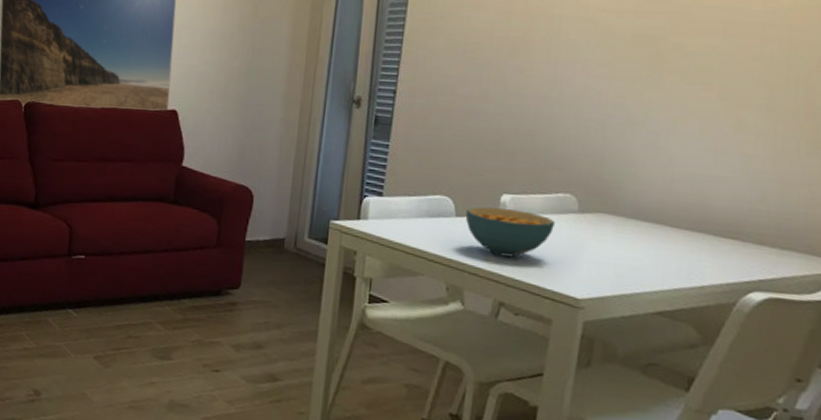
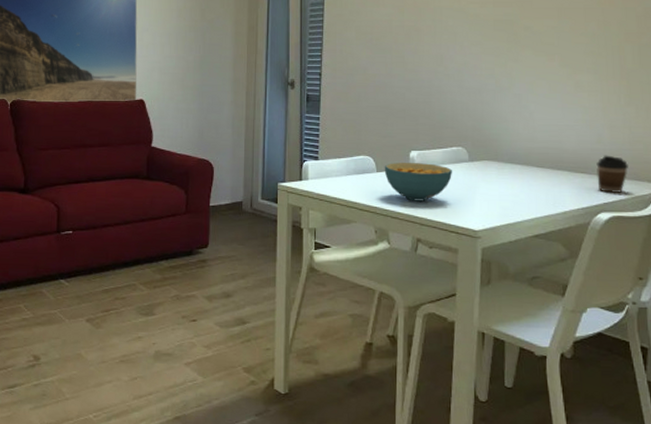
coffee cup: none [753,218,800,270] -> present [596,155,628,194]

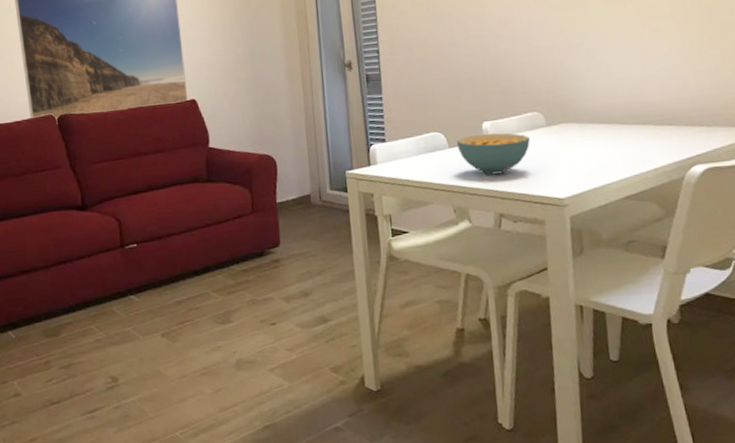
coffee cup: present [596,155,628,194] -> none [684,103,720,144]

